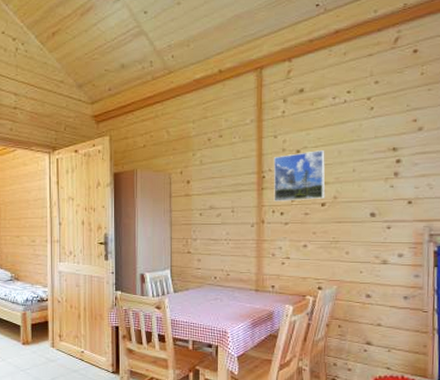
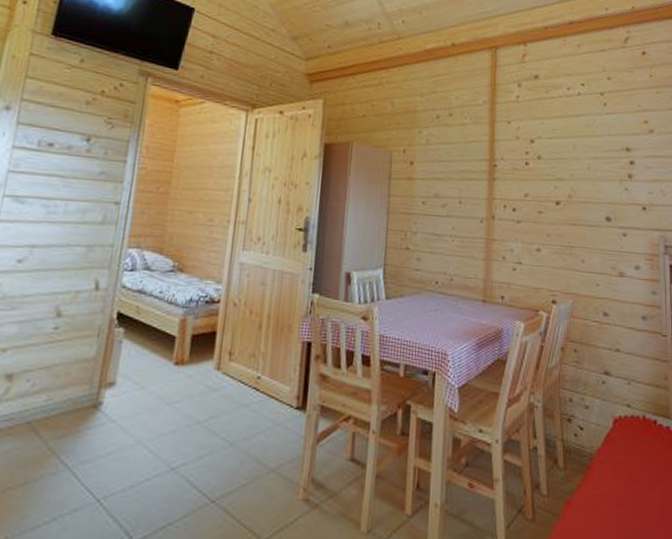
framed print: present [273,150,326,201] -> none [505,142,560,197]

